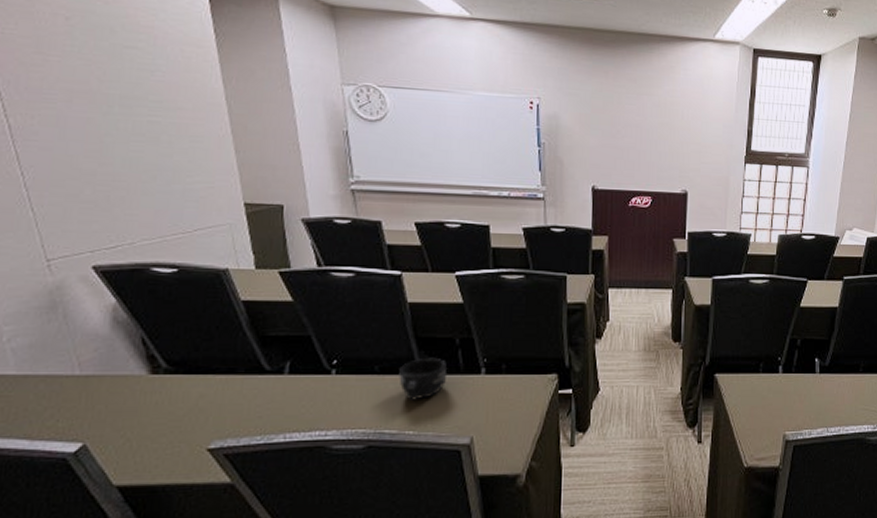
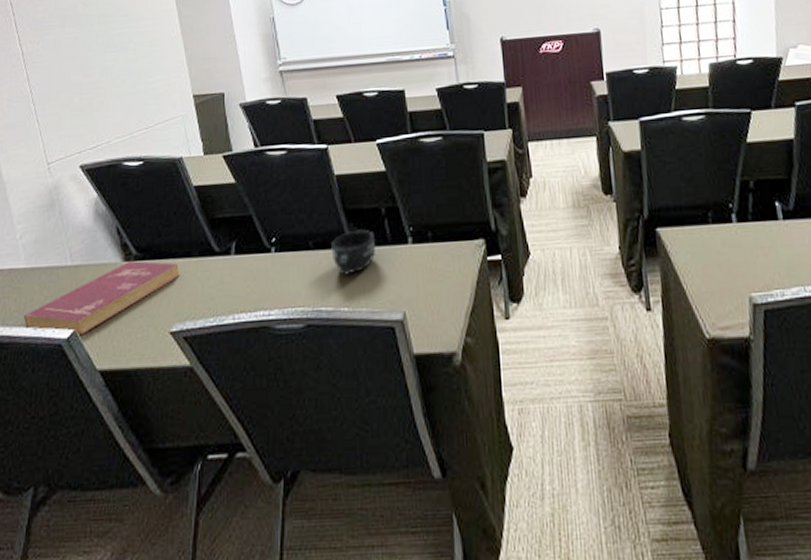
book: none [14,375,222,450] -> present [24,261,180,336]

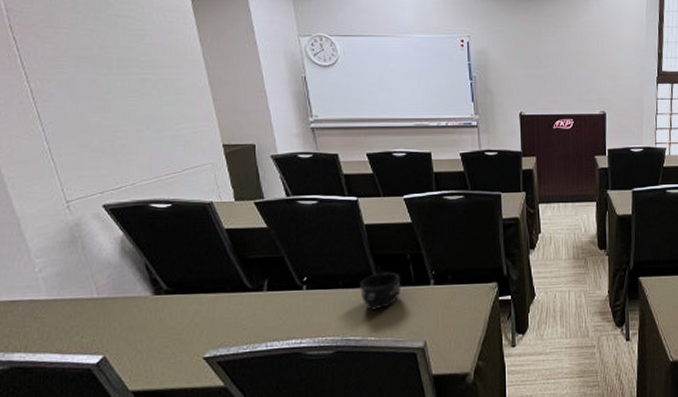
book: present [24,261,180,336] -> none [49,295,212,361]

